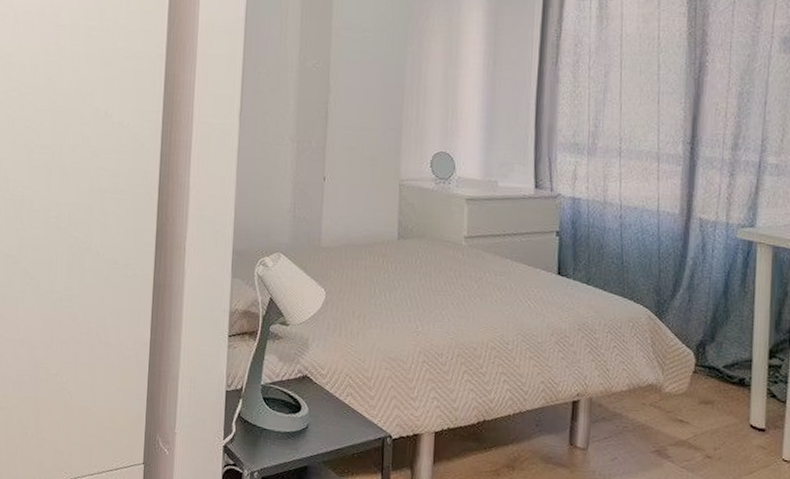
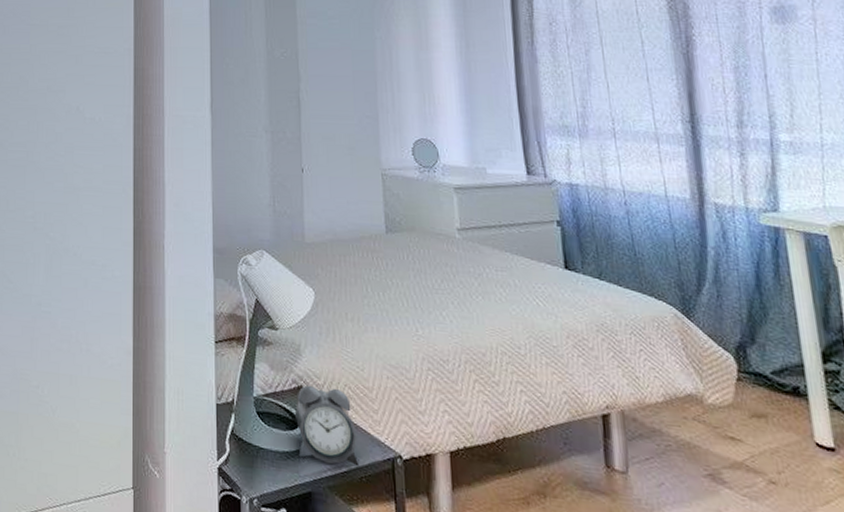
alarm clock: none [297,374,354,445] -> present [294,385,360,467]

